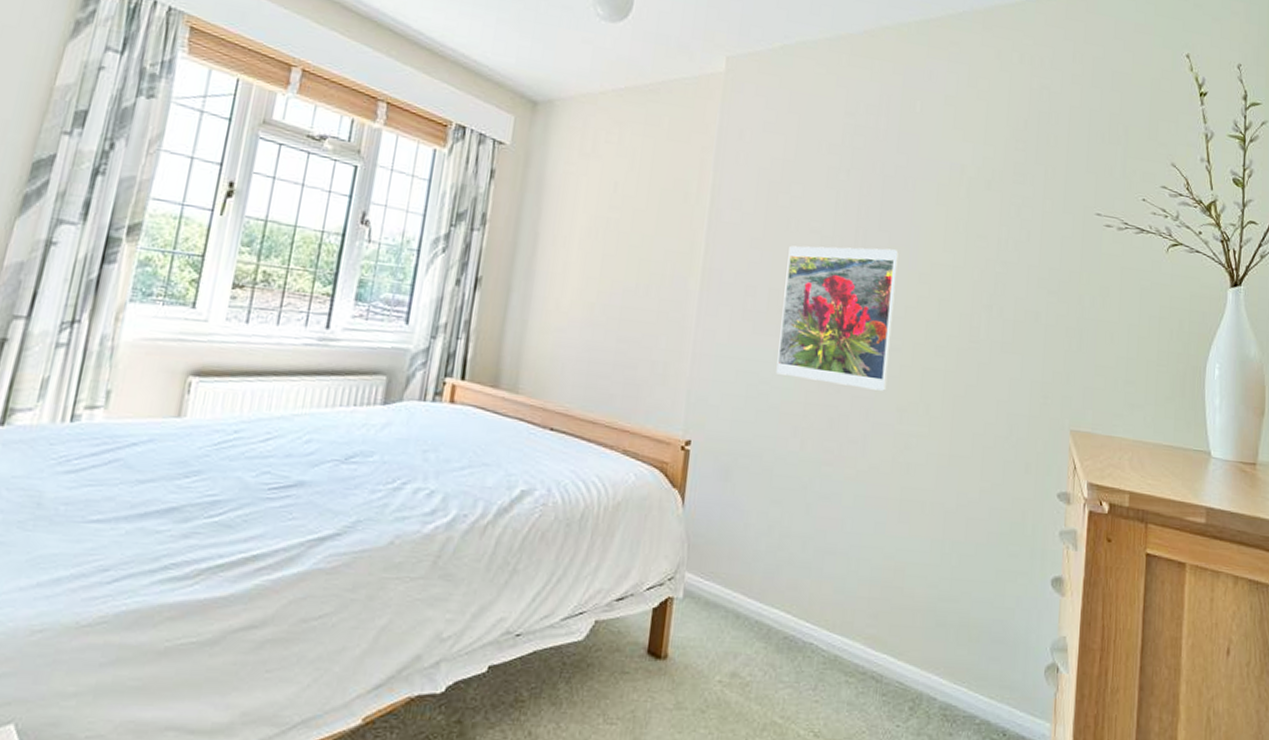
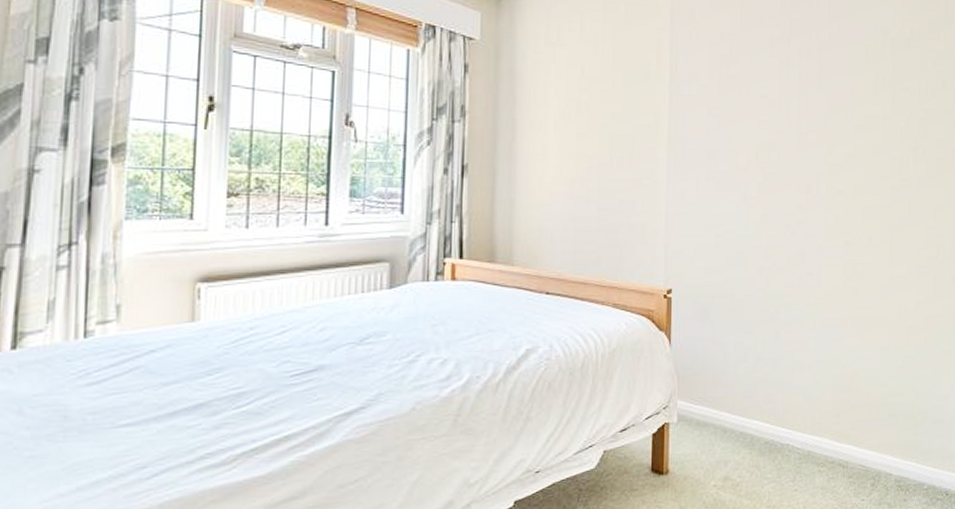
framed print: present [776,245,899,391] -> none [740,106,836,229]

